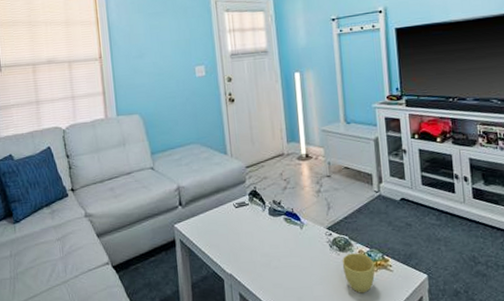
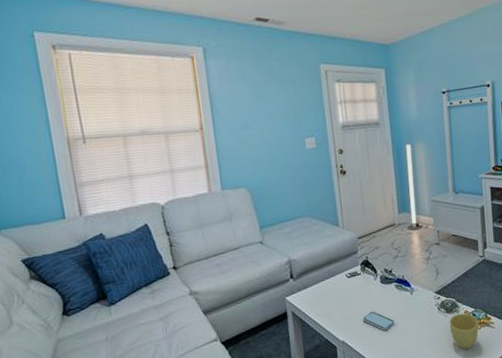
smartphone: none [251,244,284,267] -> present [363,311,395,332]

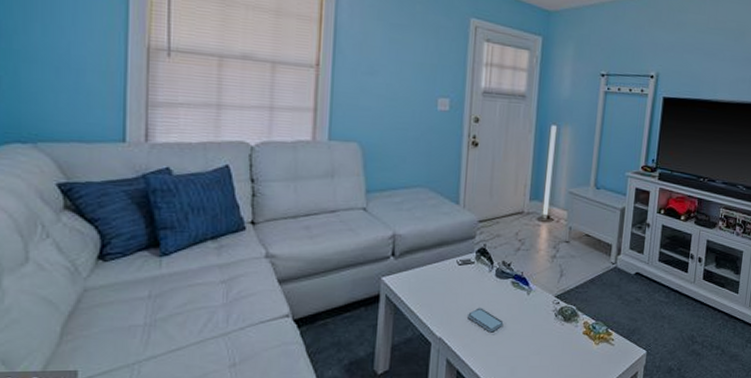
cup: present [449,313,479,350] -> none [564,324,598,366]

